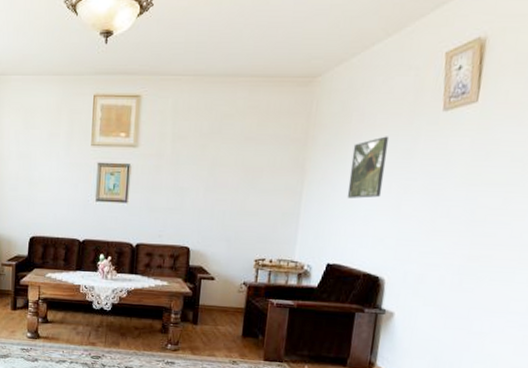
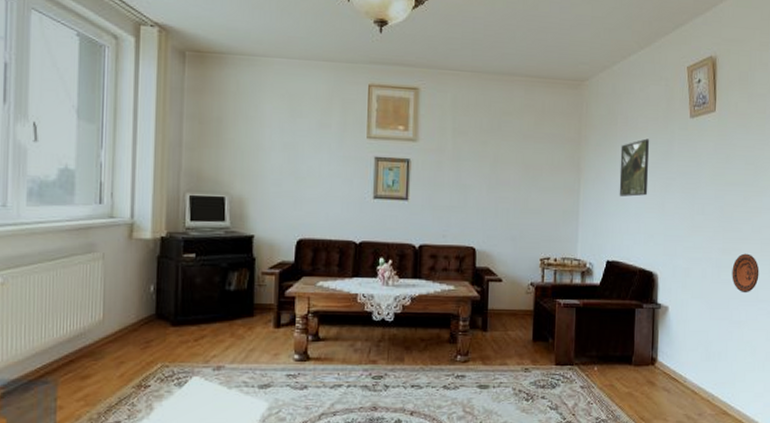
decorative plate: none [476,260,515,304] -> present [732,253,759,293]

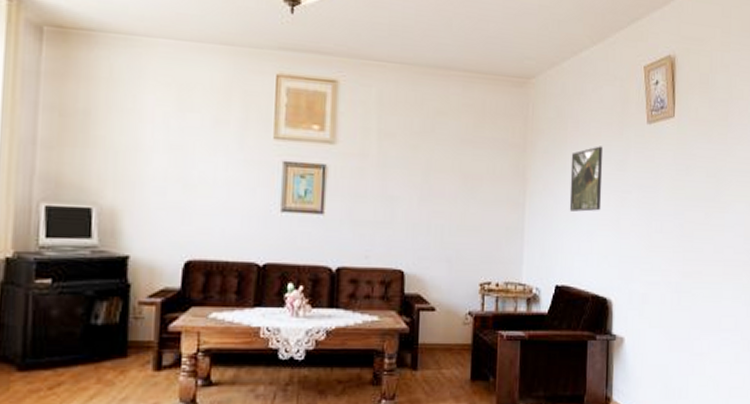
decorative plate: present [732,253,759,293] -> none [693,276,722,322]

